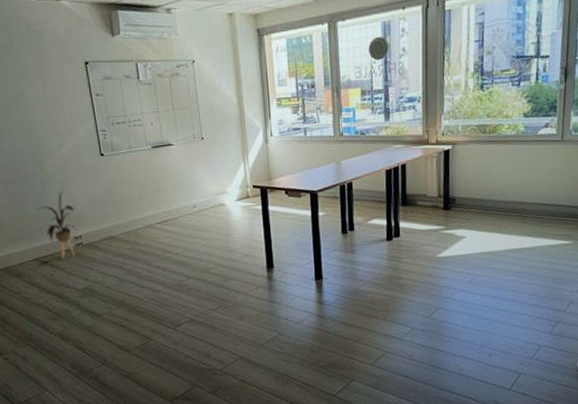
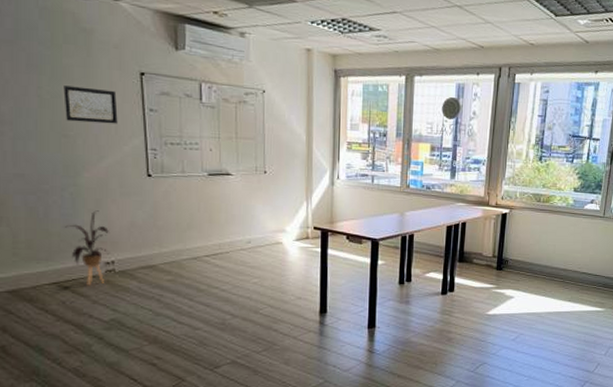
wall art: none [24,82,71,115] -> present [63,85,118,124]

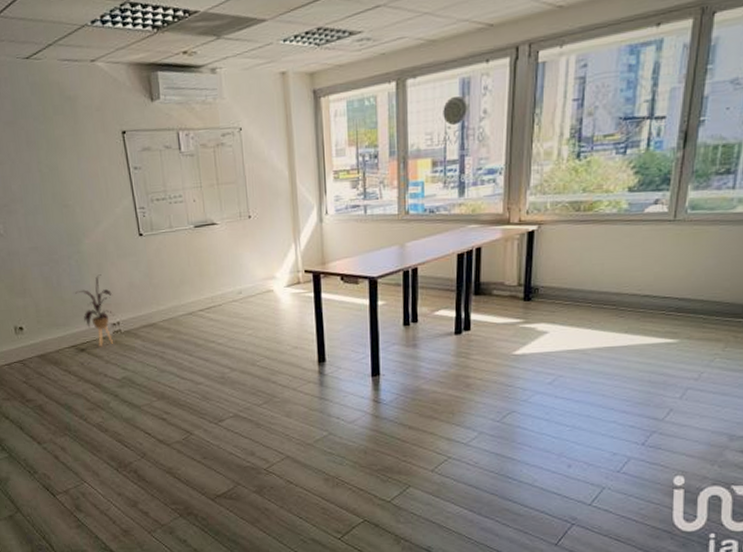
wall art: present [63,85,118,124] -> none [58,154,108,191]

